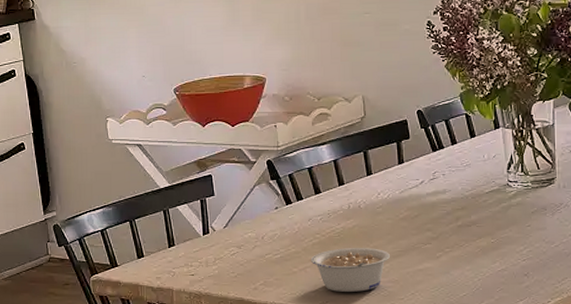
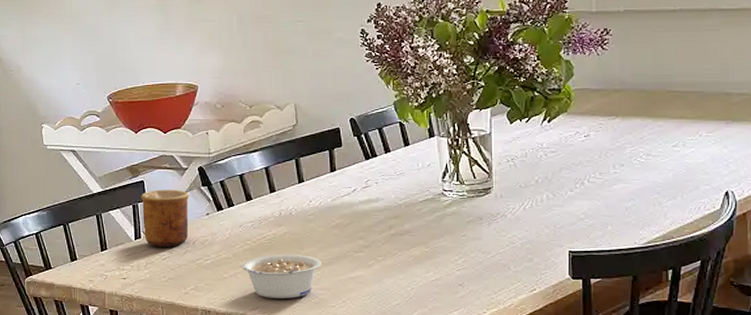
cup: none [209,184,258,242] -> present [141,190,190,247]

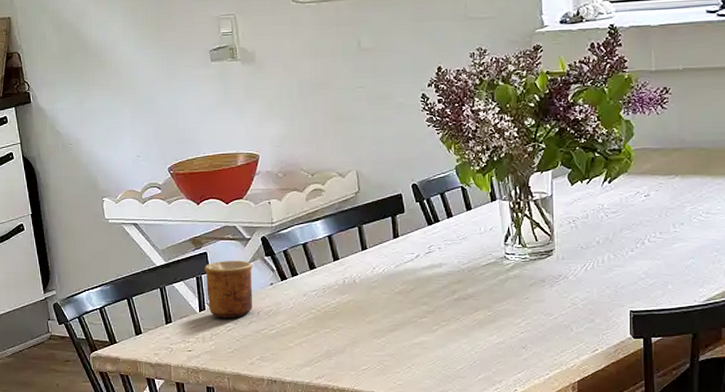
legume: present [241,255,321,298] -> none [306,322,386,366]

